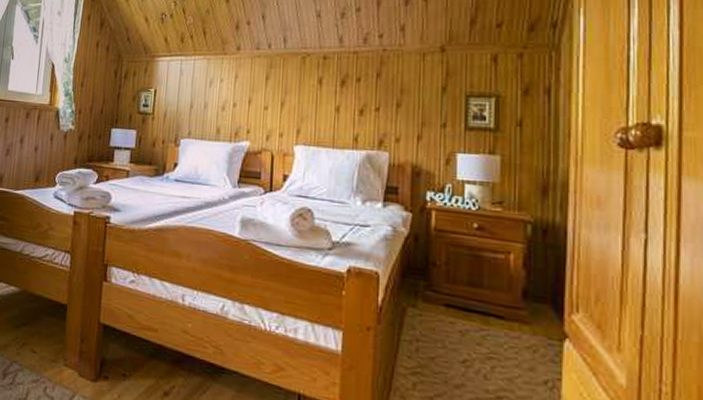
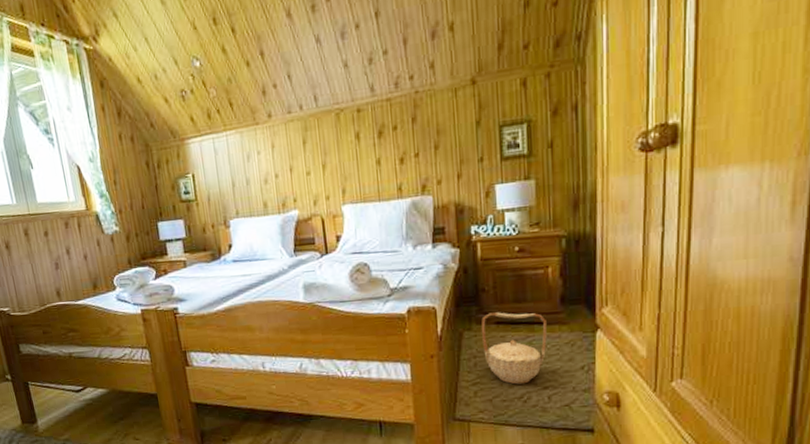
basket: none [427,291,504,387] -> present [481,312,547,385]

